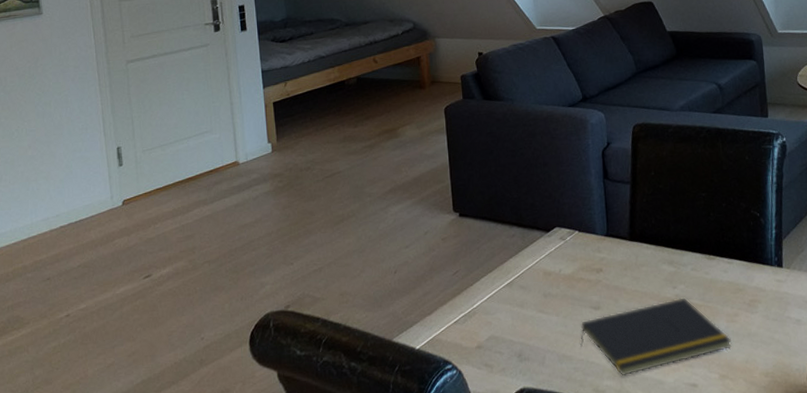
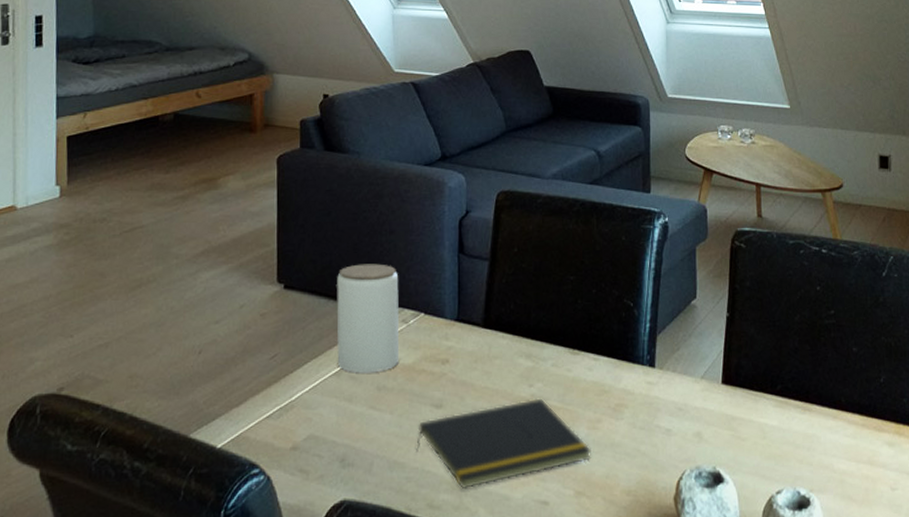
jar: none [502,191,561,284] -> present [336,264,400,373]

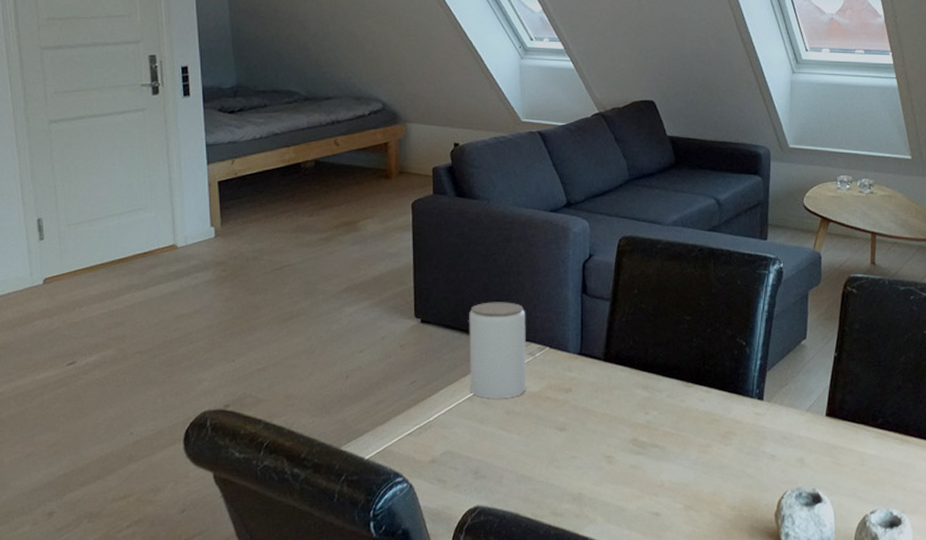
notepad: present [416,398,591,490] -> none [541,424,701,501]

